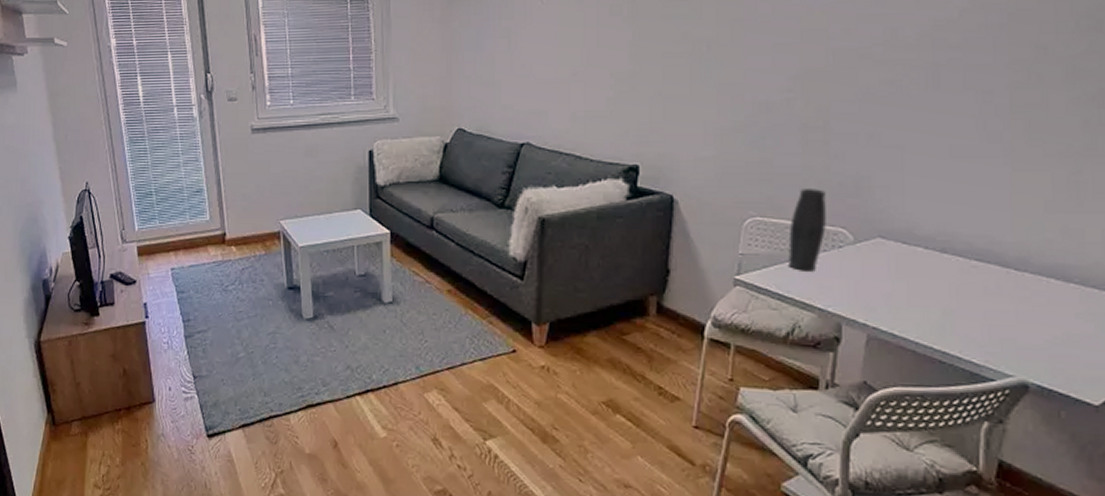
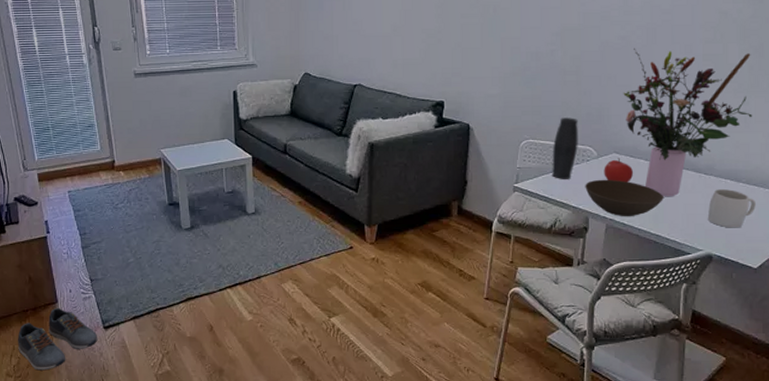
shoe: none [107,408,200,484] -> present [17,307,98,371]
bowl: none [836,272,953,326] -> present [585,179,664,217]
fruit: none [863,244,908,278] -> present [604,158,634,183]
bouquet: none [891,95,1088,300] -> present [623,47,752,197]
mug: none [1020,292,1096,347] -> present [707,189,756,228]

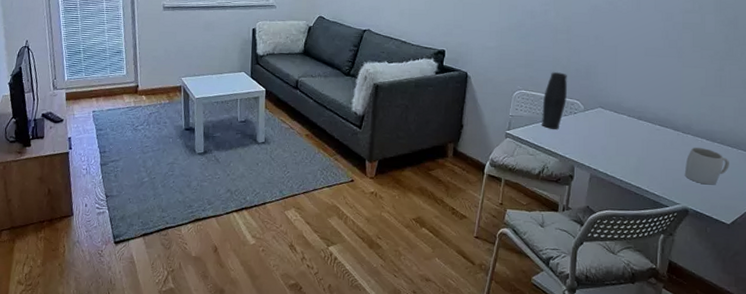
shoe: present [17,307,98,371] -> none [31,220,108,281]
bowl: present [585,179,664,217] -> none [572,131,644,168]
fruit: present [604,158,634,183] -> none [589,112,617,136]
bouquet: present [623,47,752,197] -> none [609,12,727,152]

